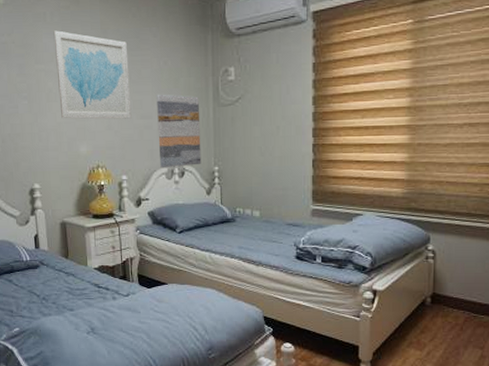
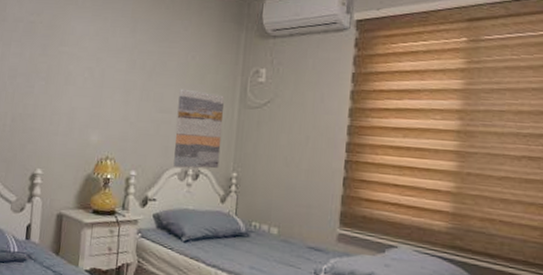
wall art: present [53,30,132,119] -> none [77,15,156,111]

